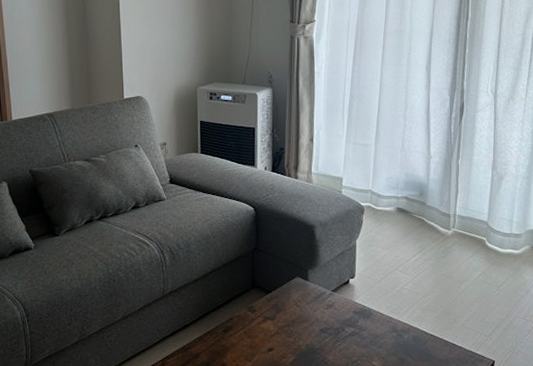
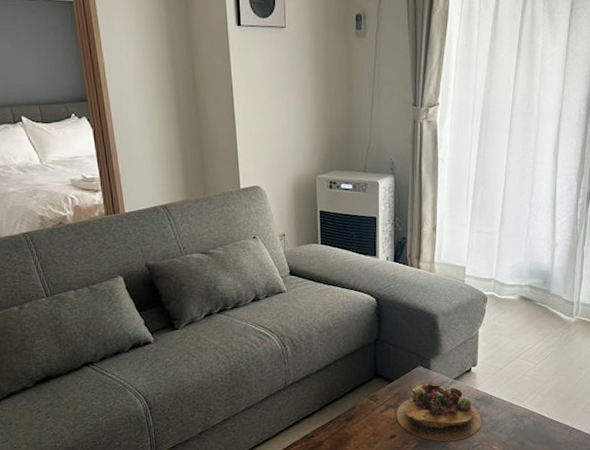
succulent plant: none [274,293,361,356] -> present [396,382,482,442]

